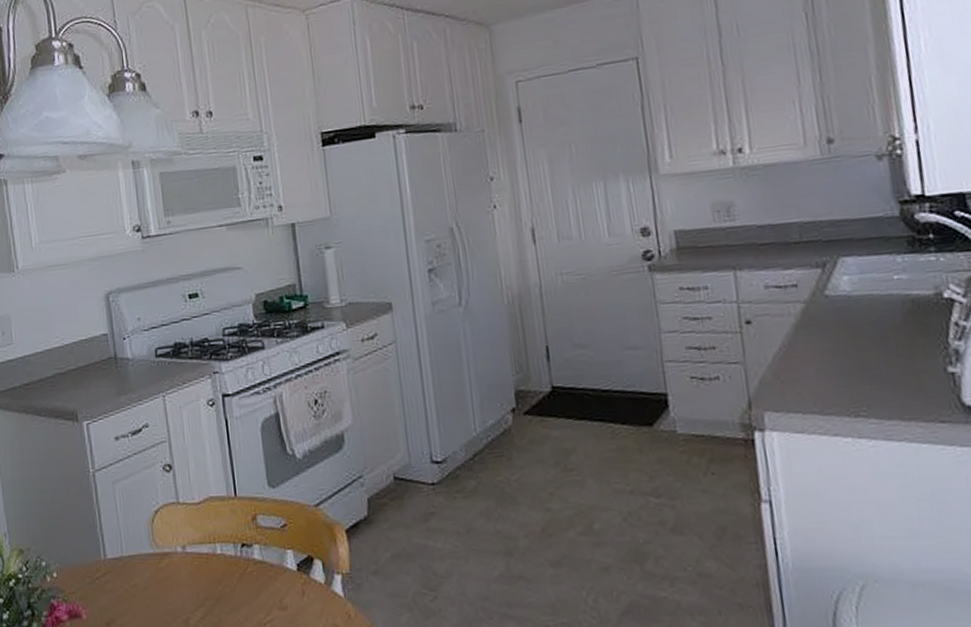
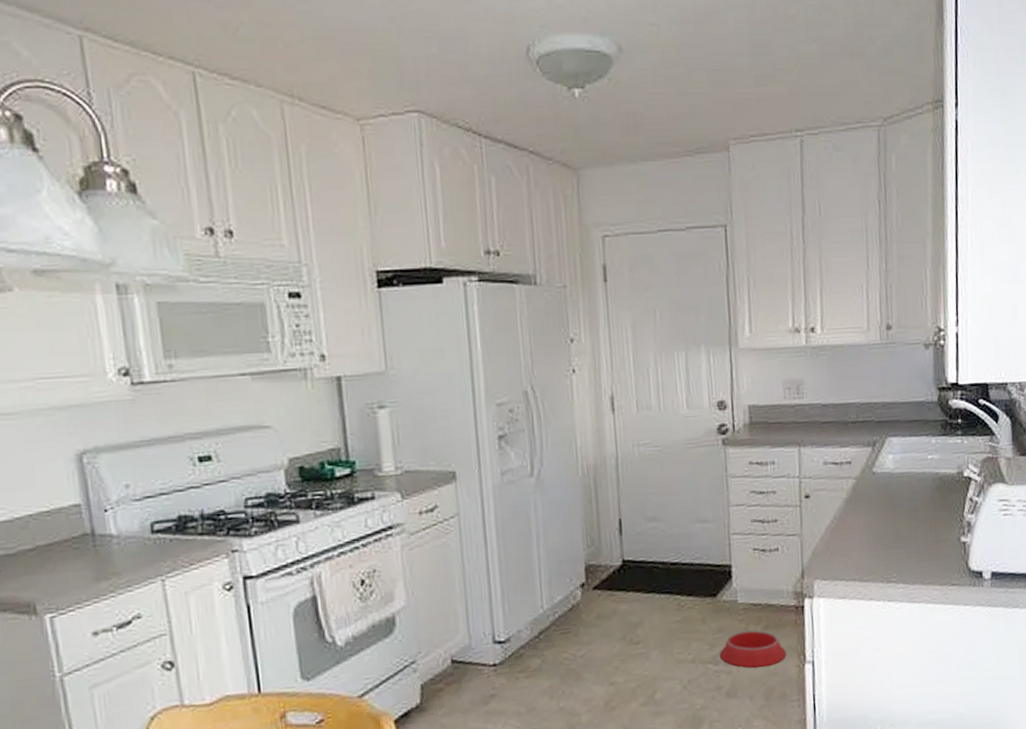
pet bowl: none [661,463,738,504] -> present [720,630,787,668]

